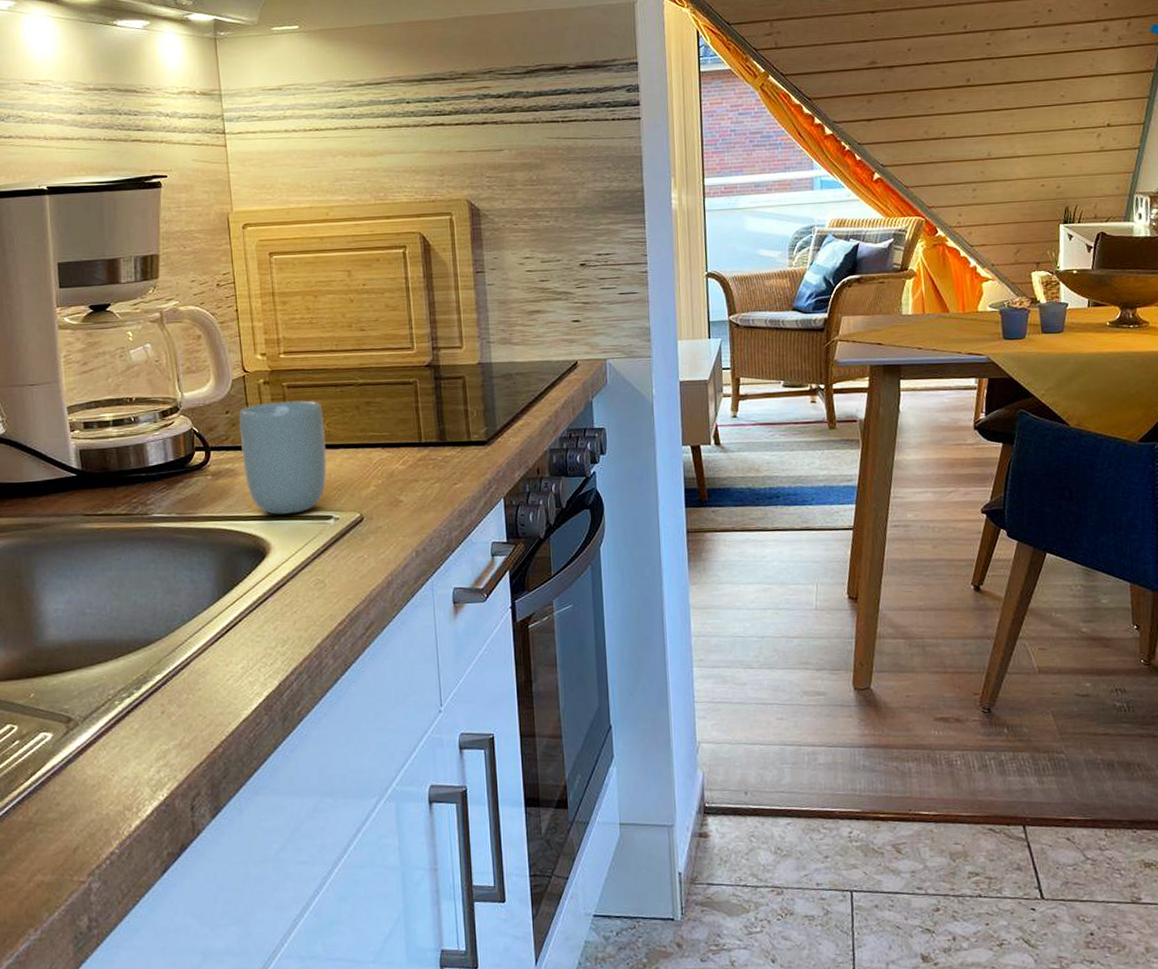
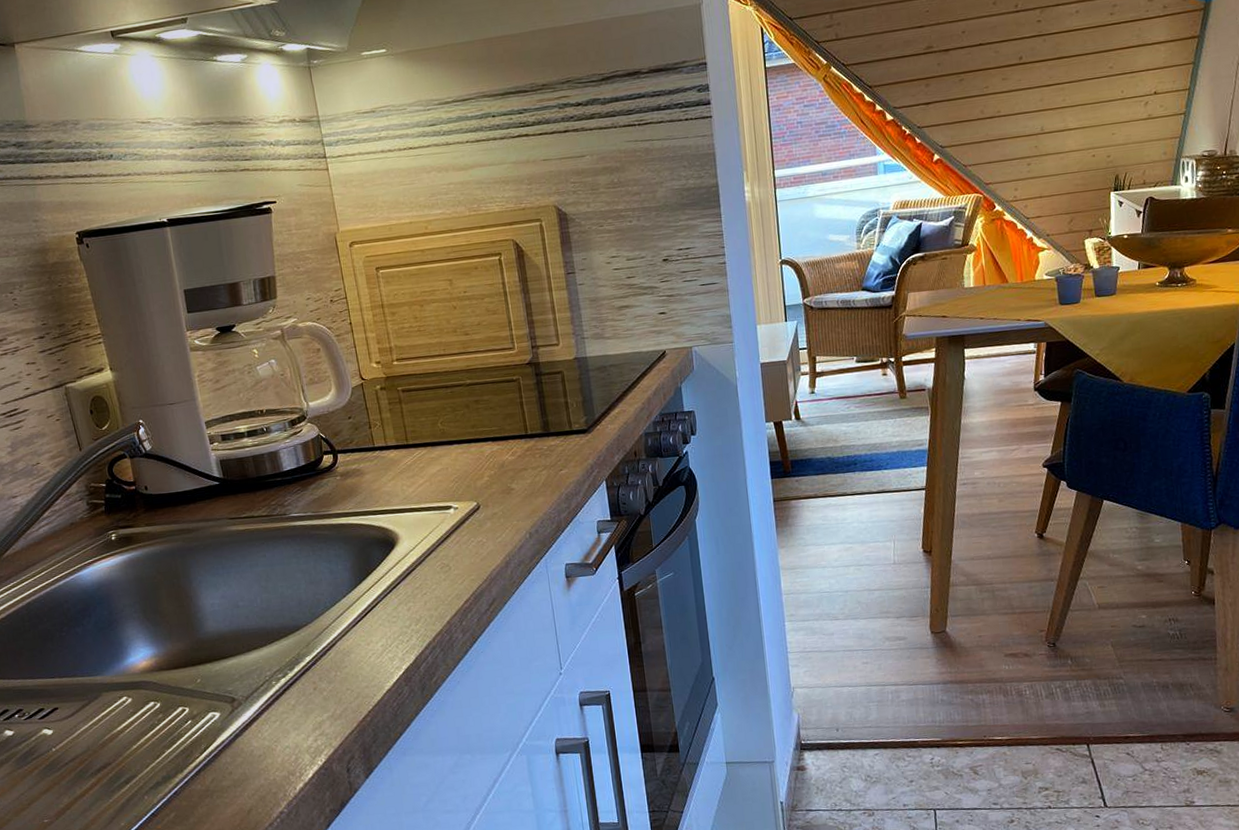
cup: present [239,400,327,515] -> none [360,402,444,508]

